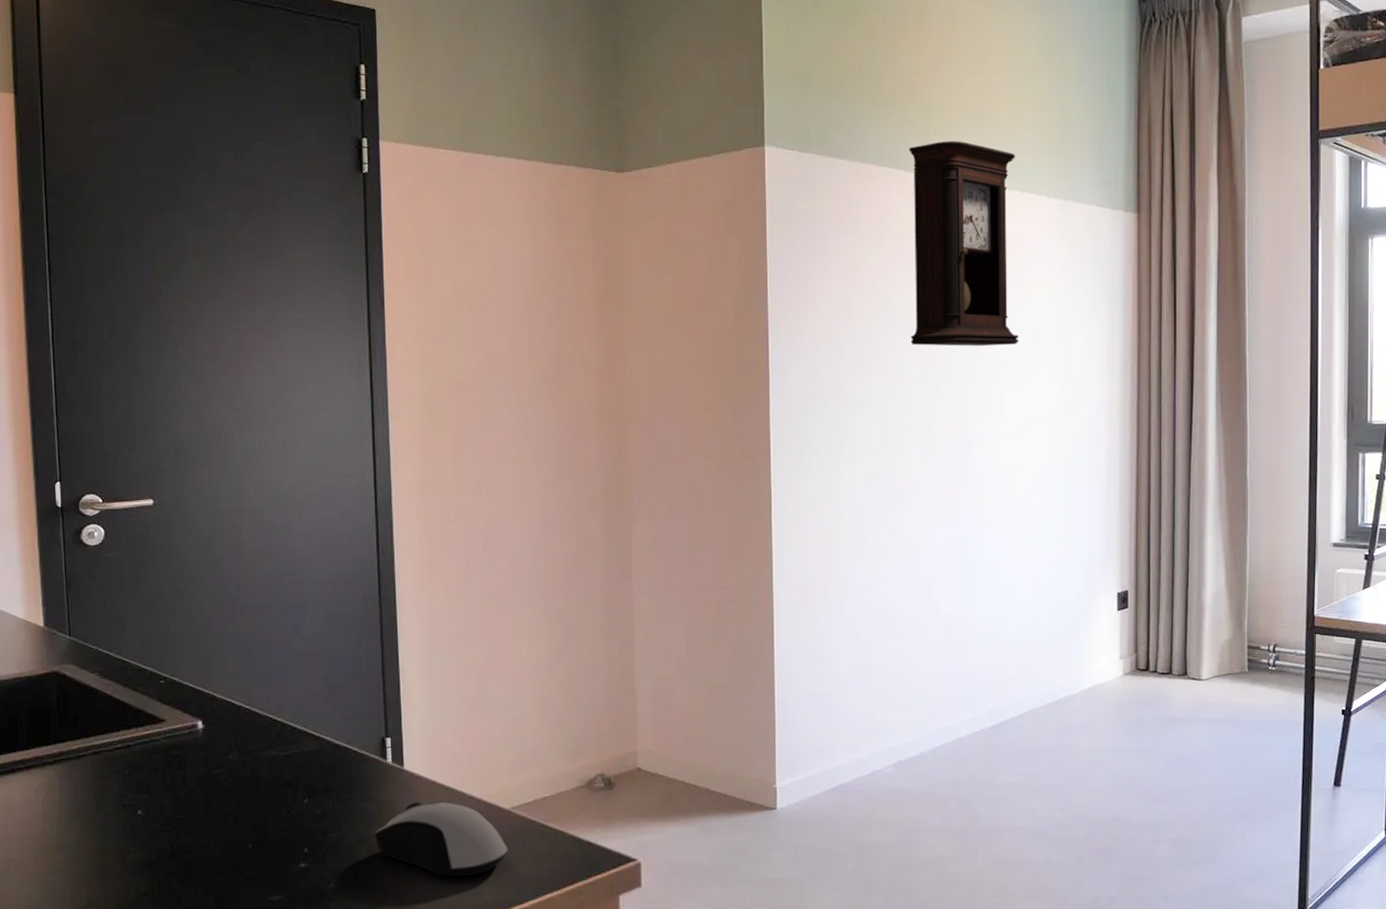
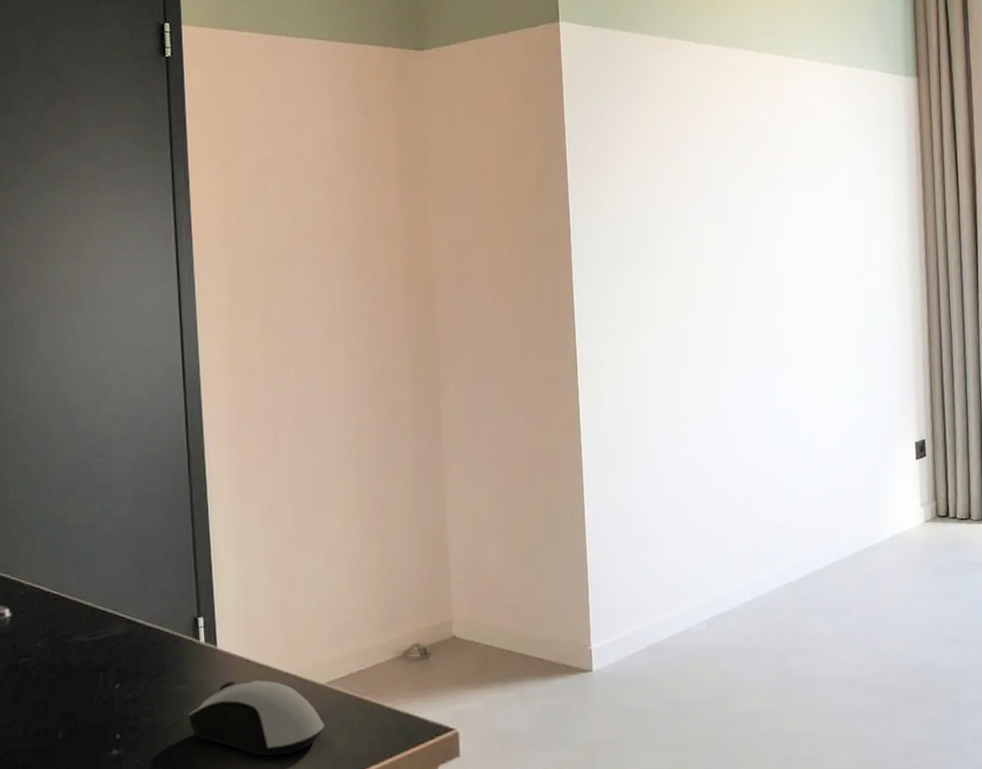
pendulum clock: present [909,140,1019,346] -> none [698,12,811,209]

